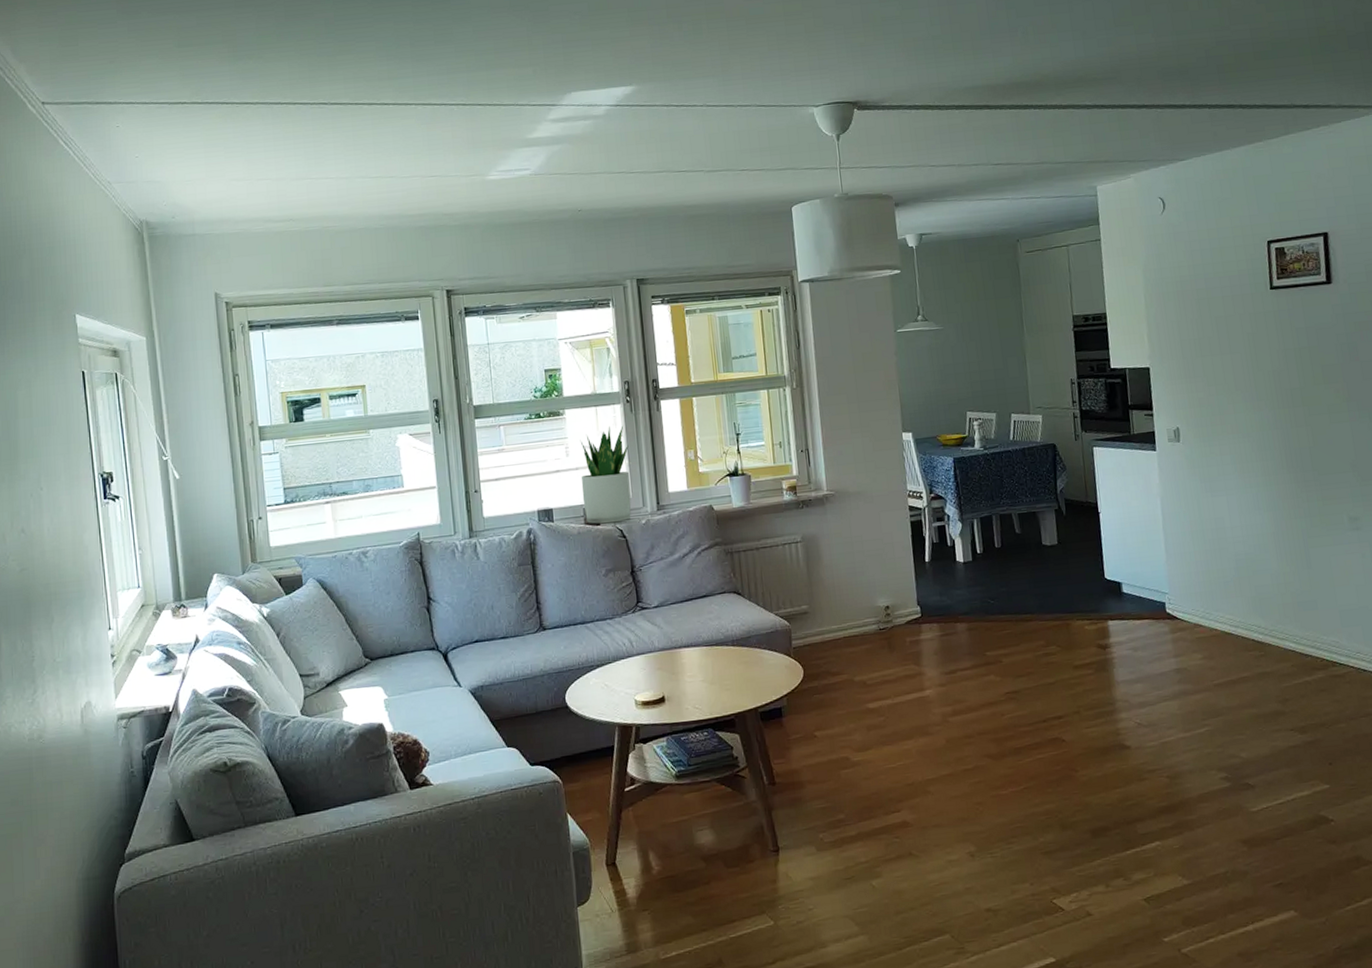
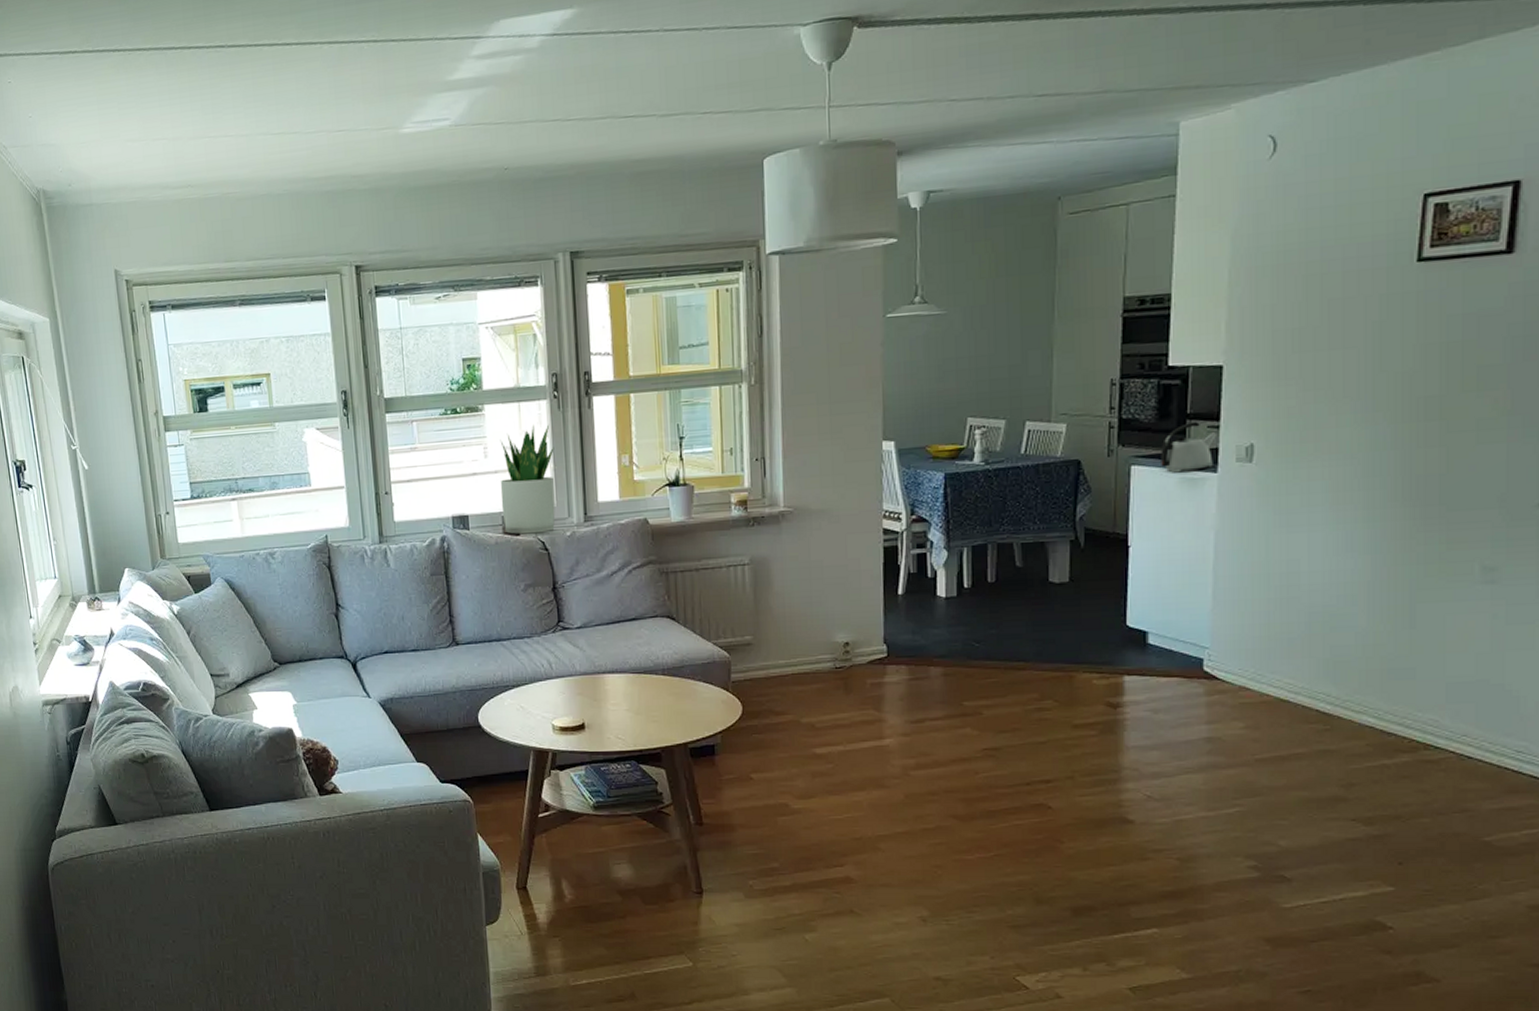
kettle: none [1113,411,1153,452] -> present [1161,421,1218,473]

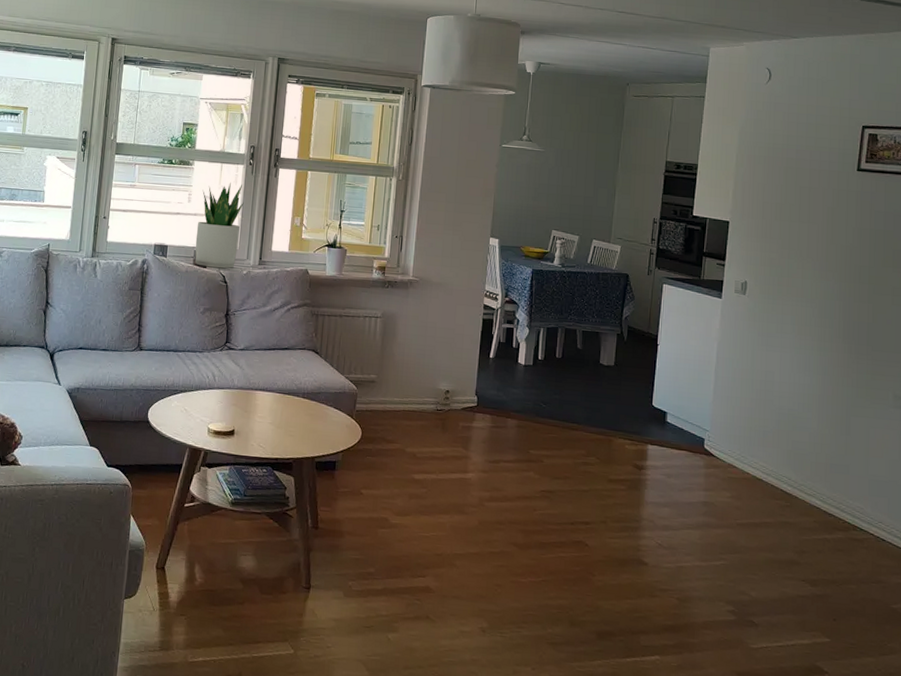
kettle: present [1161,421,1218,473] -> none [684,258,723,295]

